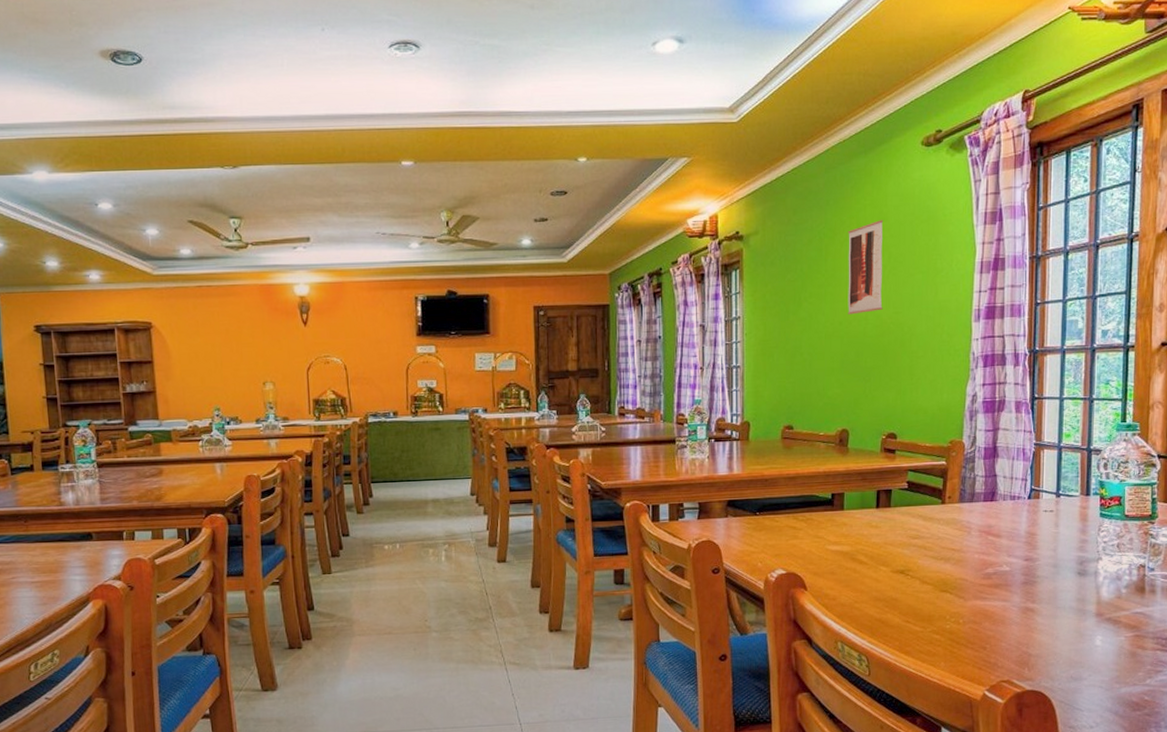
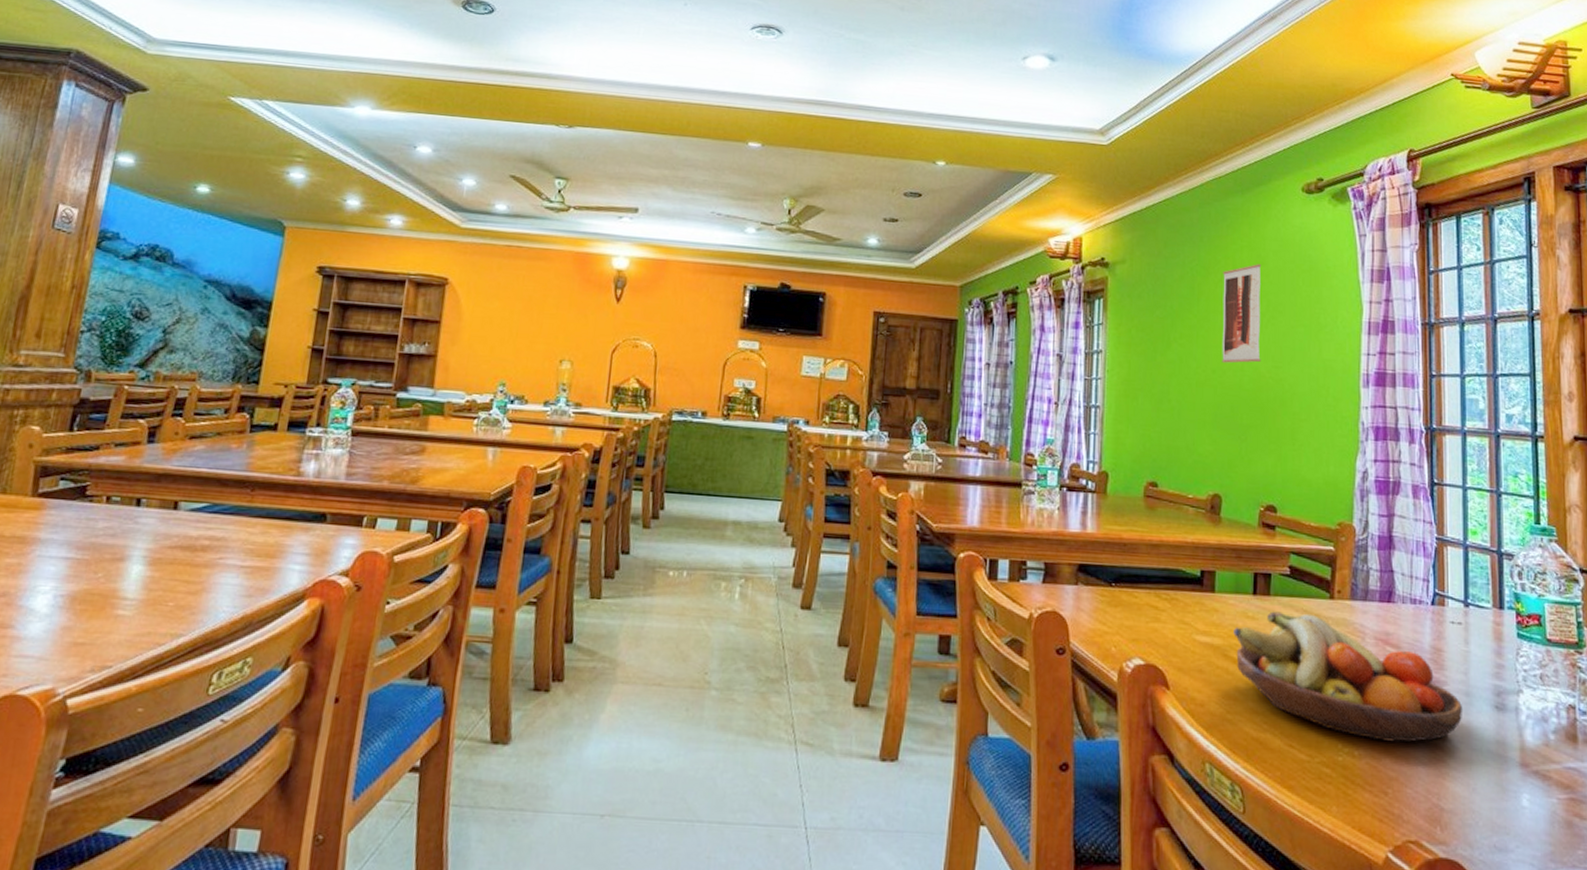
fruit bowl: none [860,518,1051,610] -> present [1233,611,1463,743]

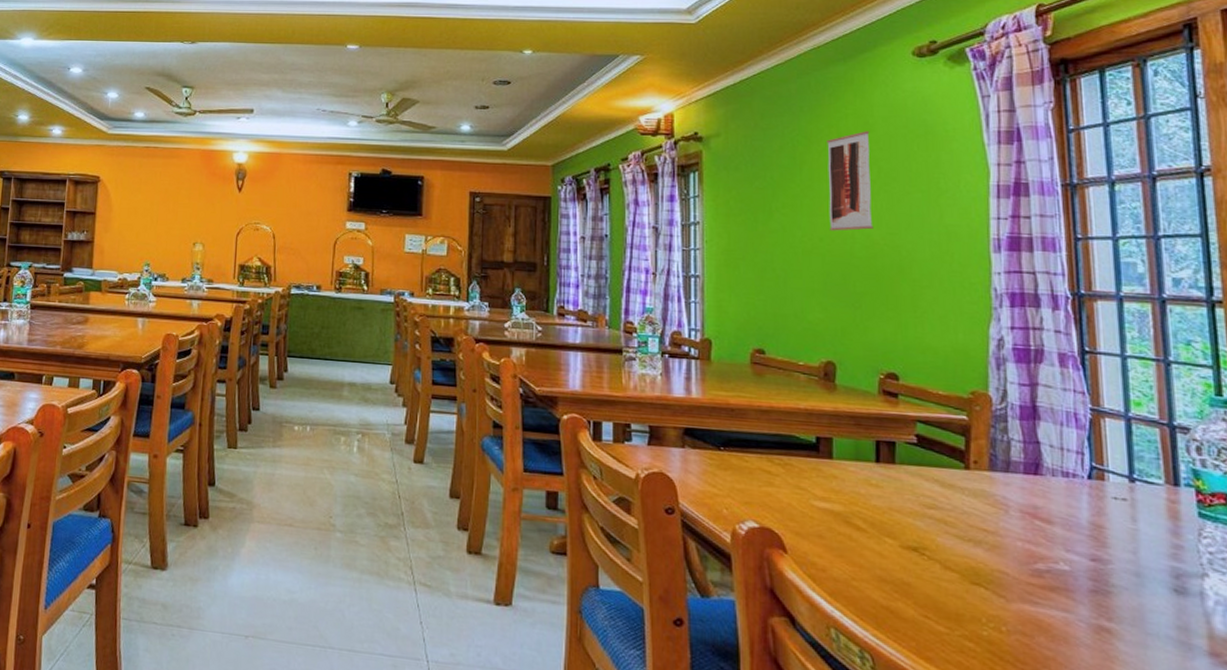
fruit bowl: present [1233,611,1463,743] -> none [855,479,1133,622]

